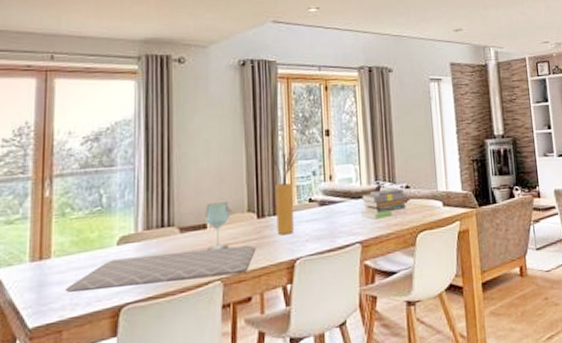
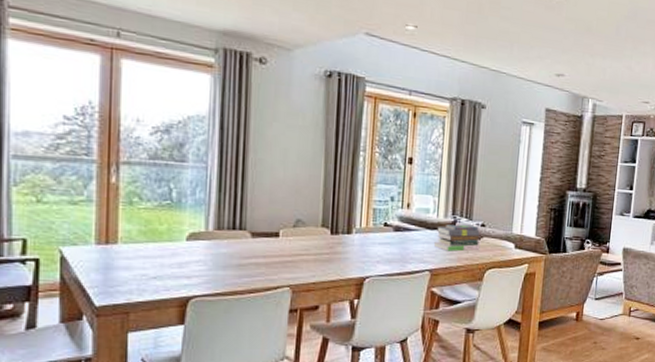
placemat: present [66,245,256,292] -> none [134,253,327,282]
wine glass: present [204,202,231,250] -> none [277,213,304,258]
vase: present [272,141,300,236] -> none [349,163,380,254]

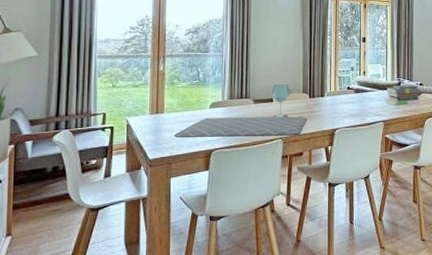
placemat: none [134,253,327,282] -> present [174,116,308,137]
wine glass: none [277,213,304,258] -> present [271,84,290,117]

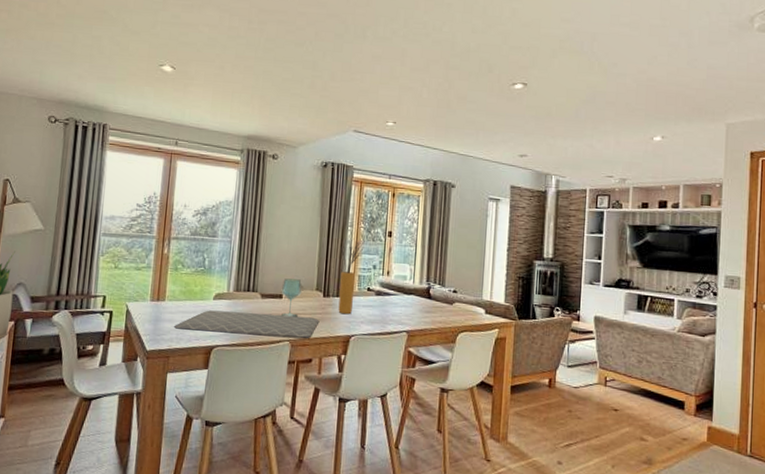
vase: none [322,43,343,111] -> present [338,236,365,315]
books: present [384,84,419,106] -> none [410,290,452,315]

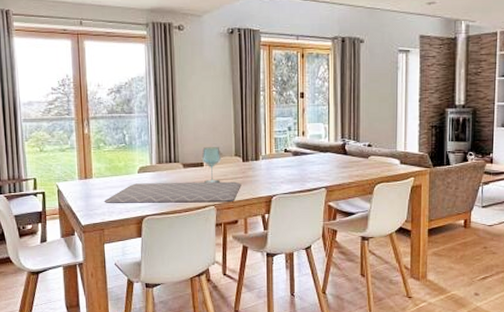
vase: present [338,236,365,315] -> none [255,100,278,176]

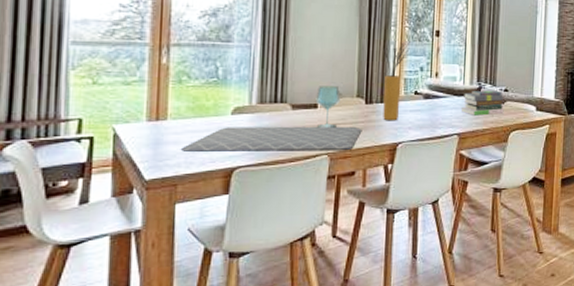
vase: none [255,100,278,176] -> present [383,37,410,121]
books: none [327,146,367,170] -> present [461,90,504,116]

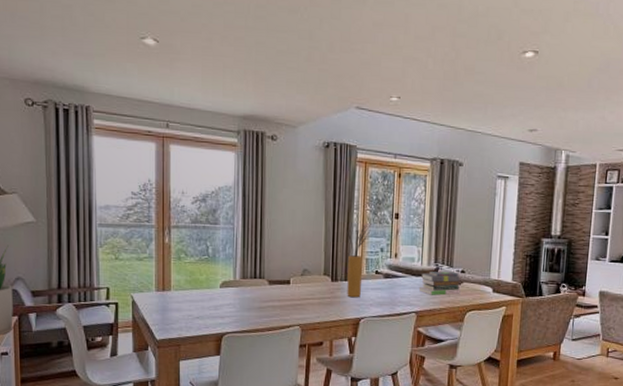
placemat: present [182,126,362,152] -> none [183,298,329,322]
wine glass: present [315,86,341,128] -> none [288,264,310,302]

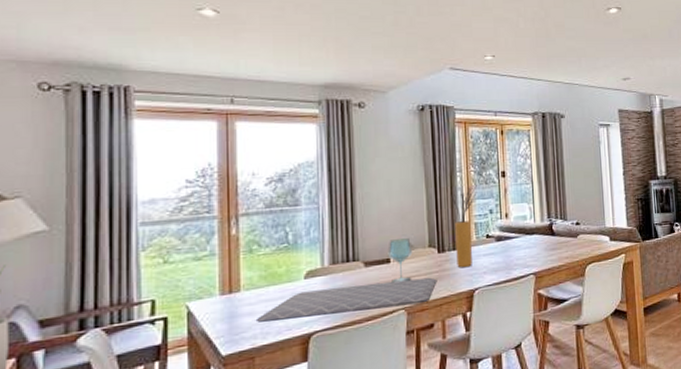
placemat: none [183,298,329,322] -> present [257,277,437,322]
wine glass: none [288,264,310,302] -> present [387,238,413,282]
books: present [418,271,460,296] -> none [534,225,577,253]

